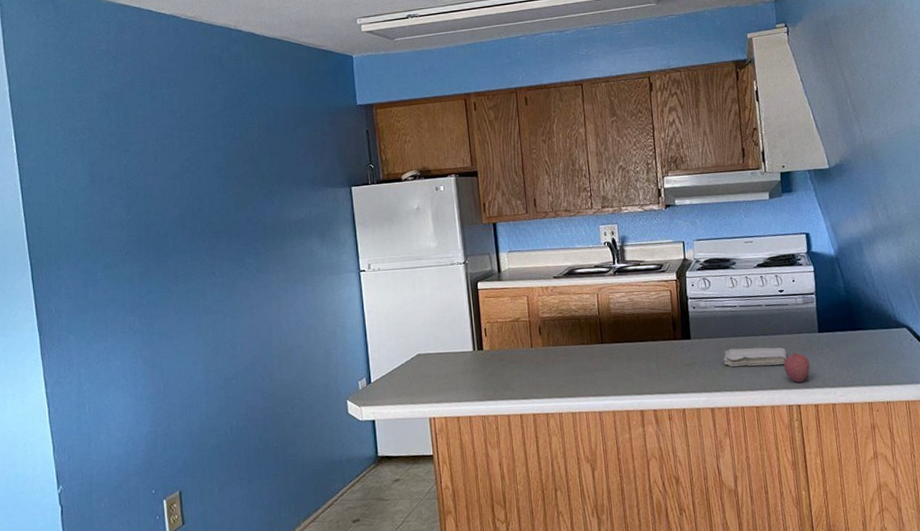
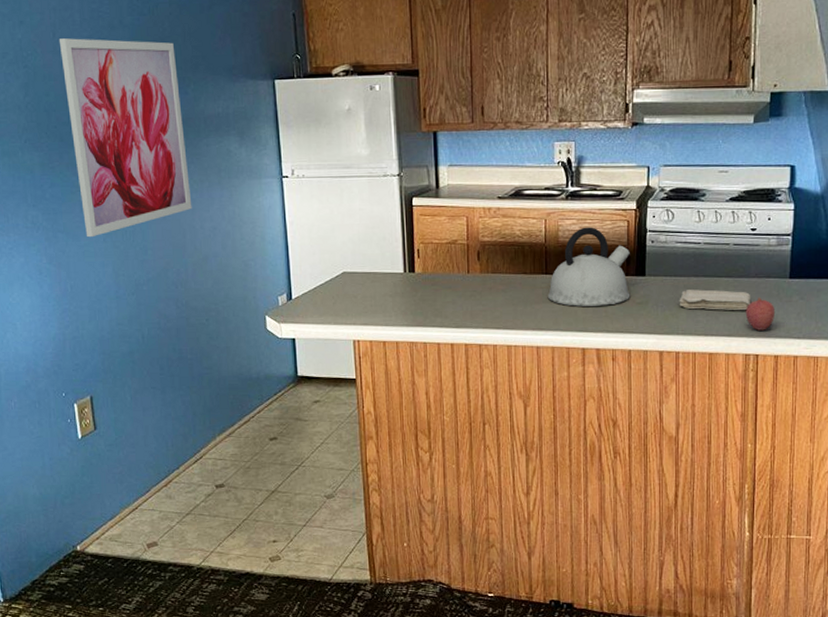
wall art: none [159,160,278,338] -> present [58,38,192,238]
kettle: none [604,298,680,372] -> present [547,227,630,307]

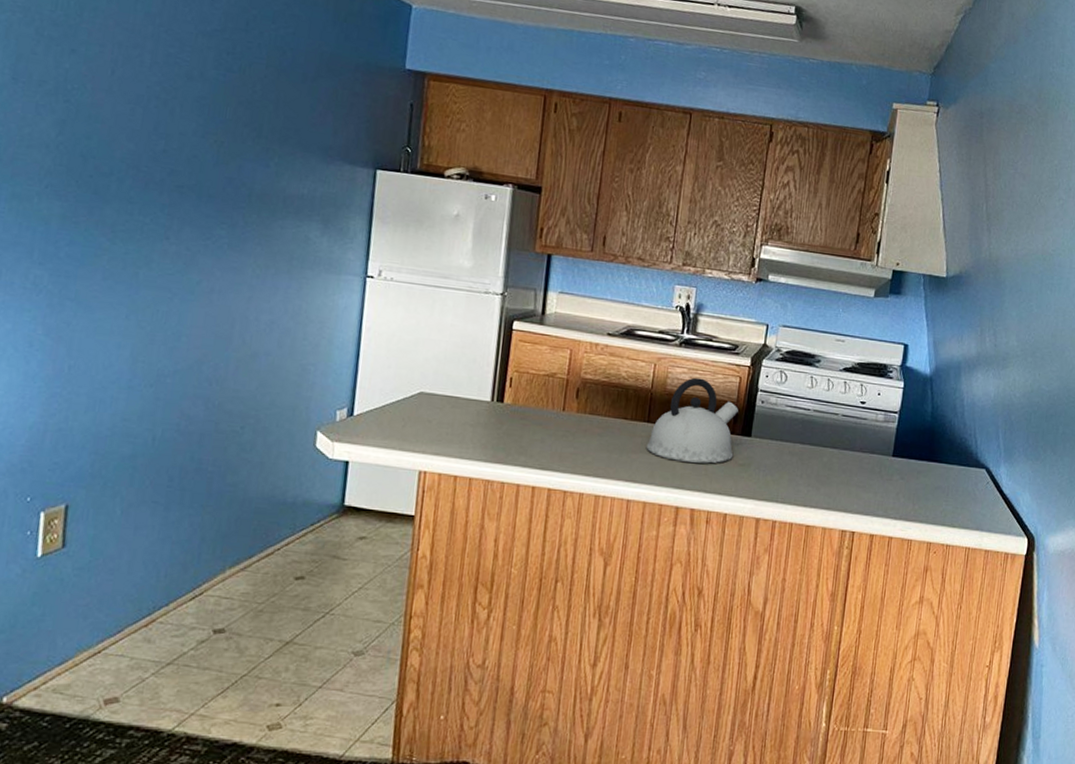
wall art: present [58,38,192,238] -> none [103,78,263,312]
washcloth: present [679,289,751,311] -> none [781,456,854,485]
fruit: present [745,297,776,331] -> none [846,472,876,507]

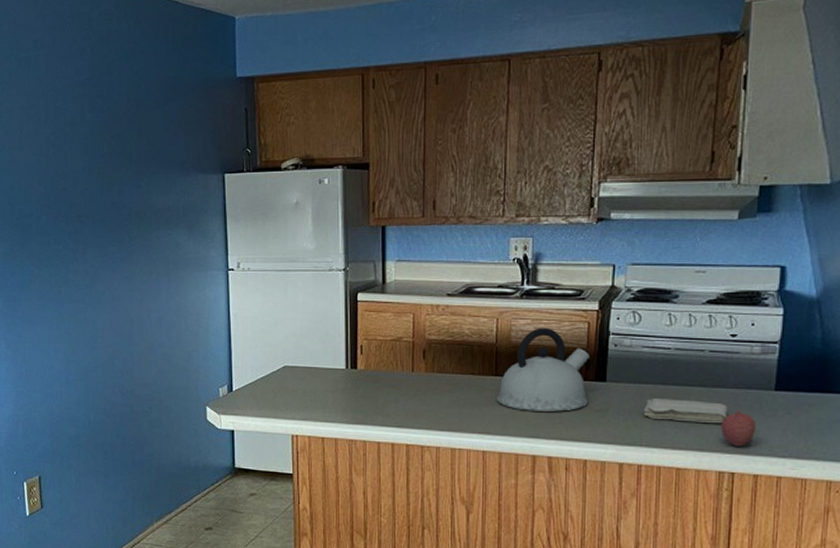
washcloth: none [781,456,854,485] -> present [643,398,728,424]
fruit: none [846,472,876,507] -> present [720,409,757,447]

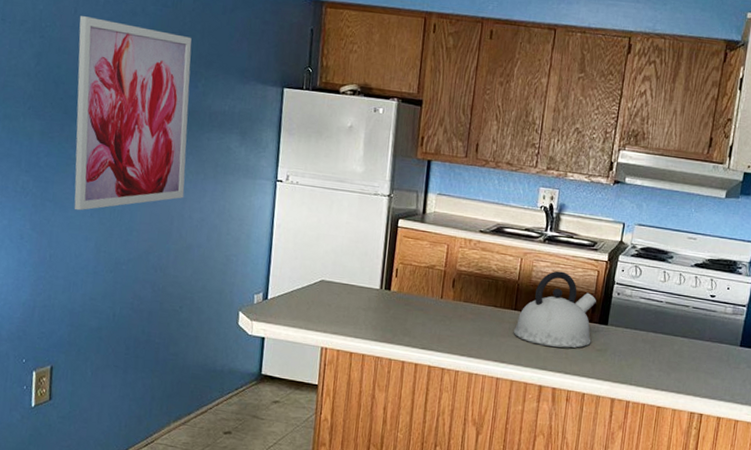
wall art: none [25,135,140,325] -> present [74,16,192,211]
washcloth: present [643,398,728,424] -> none [635,343,703,371]
fruit: present [720,409,757,447] -> none [695,360,724,392]

